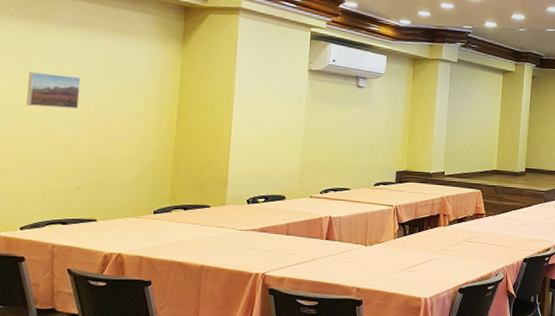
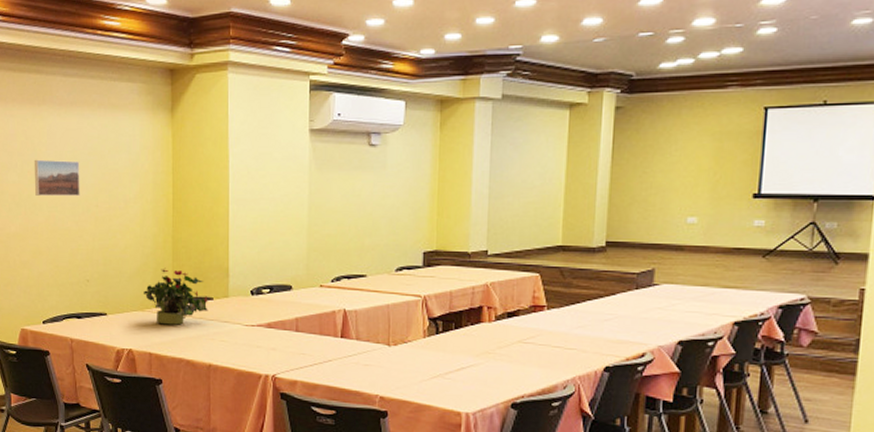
potted plant: none [139,178,207,230] -> present [144,268,210,325]

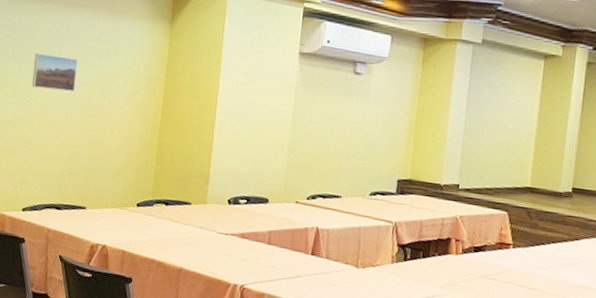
potted plant: present [144,268,210,325] -> none [124,169,188,227]

